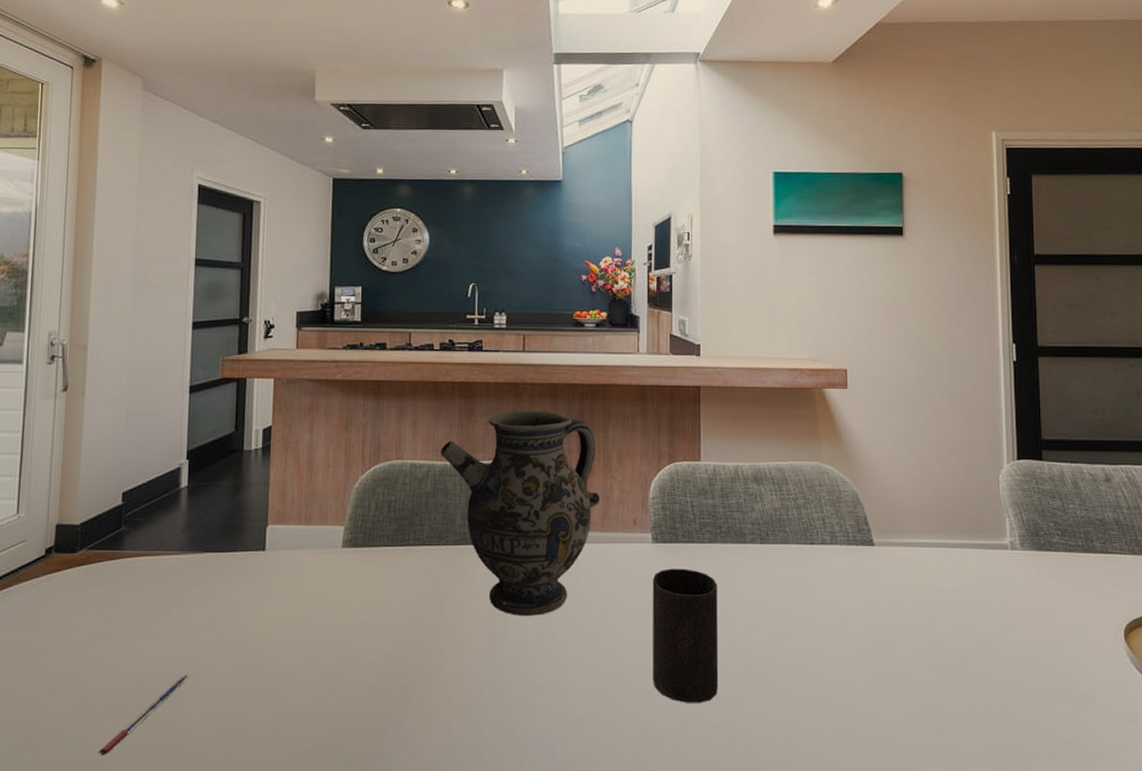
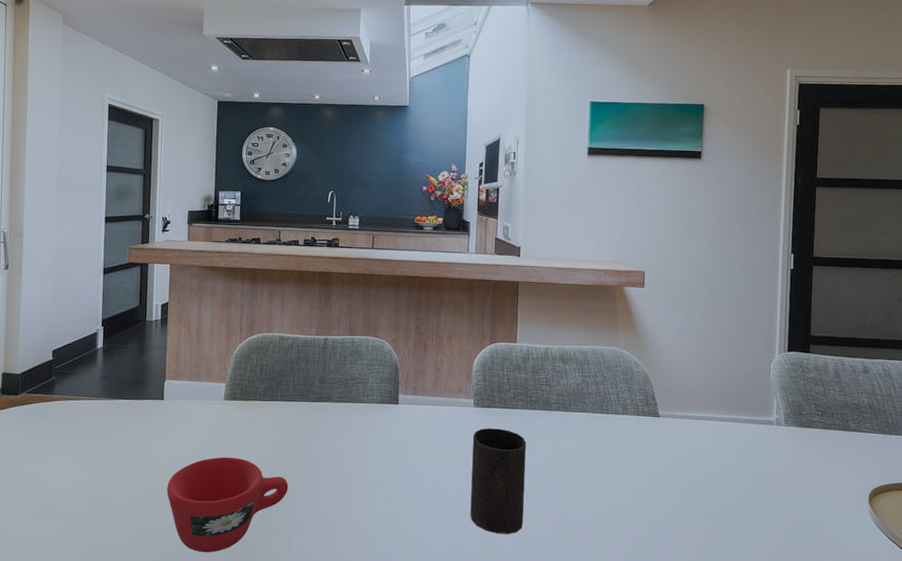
pen: present [98,675,190,757] -> none [38,492,106,549]
cup: none [269,621,425,748] -> present [167,457,288,553]
ewer: present [440,410,600,616] -> none [303,296,432,460]

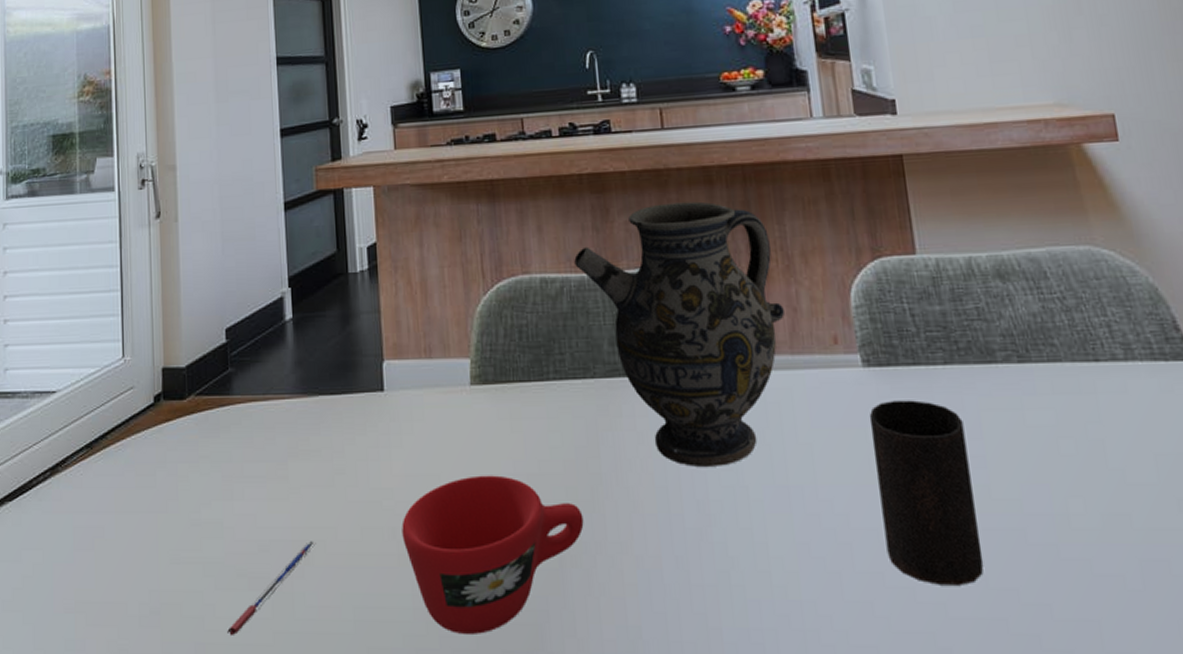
pen: none [38,492,106,549] -> present [227,541,316,637]
ewer: none [303,296,432,460] -> present [574,201,784,467]

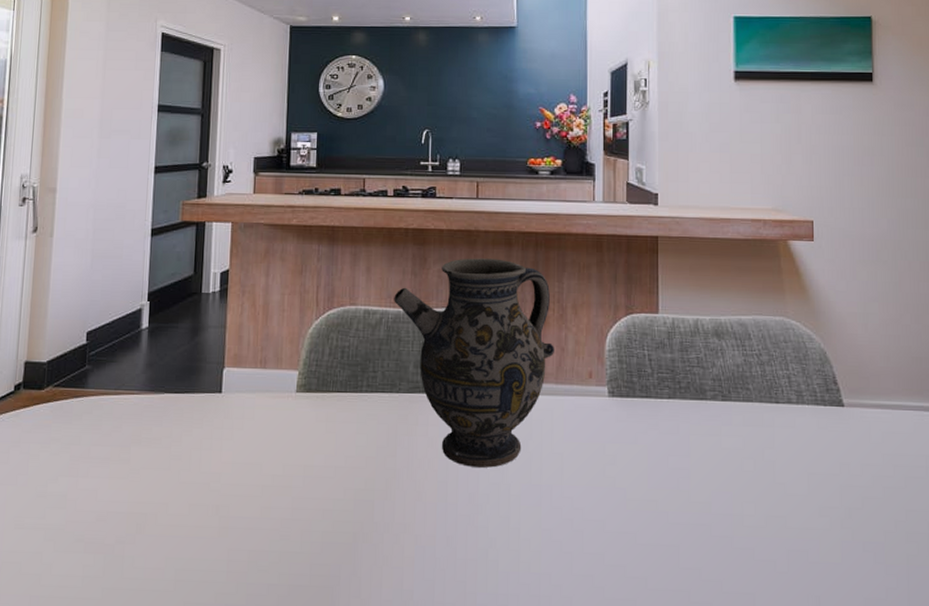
pen: present [227,541,316,637] -> none [61,514,148,591]
cup: present [402,475,584,634] -> none [224,466,377,594]
cup: present [869,400,984,585] -> none [608,424,678,565]

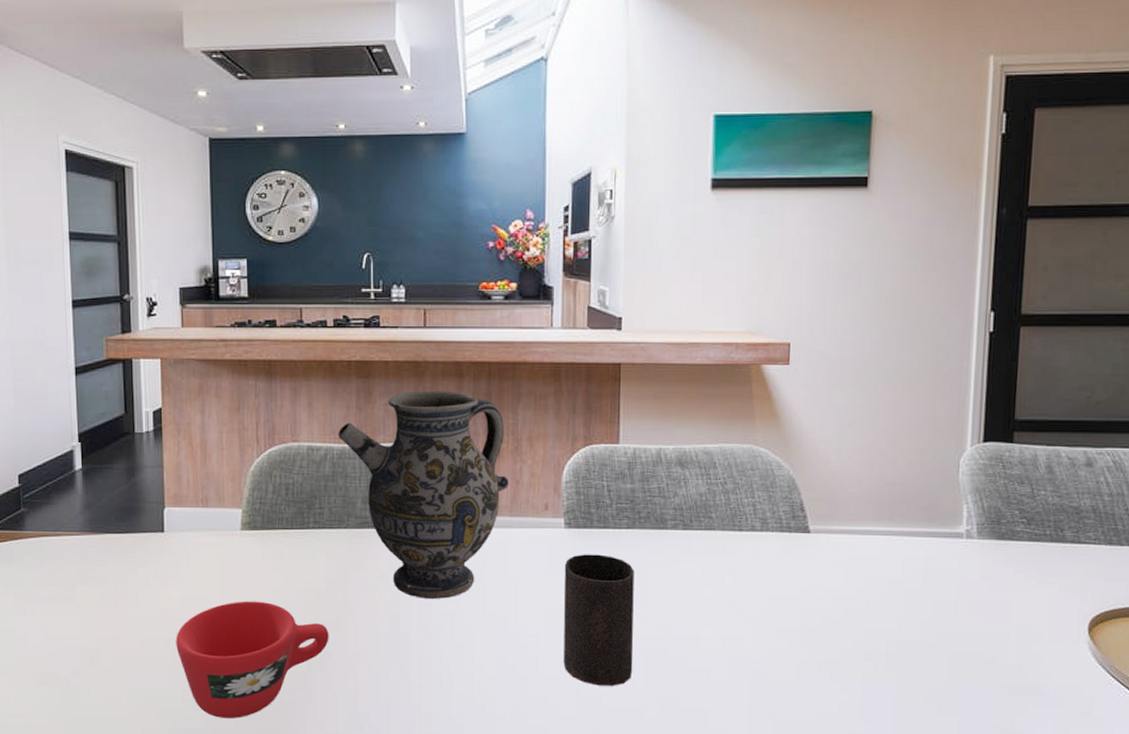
cup: none [224,466,377,594] -> present [176,601,329,718]
cup: none [608,424,678,565] -> present [563,554,635,686]

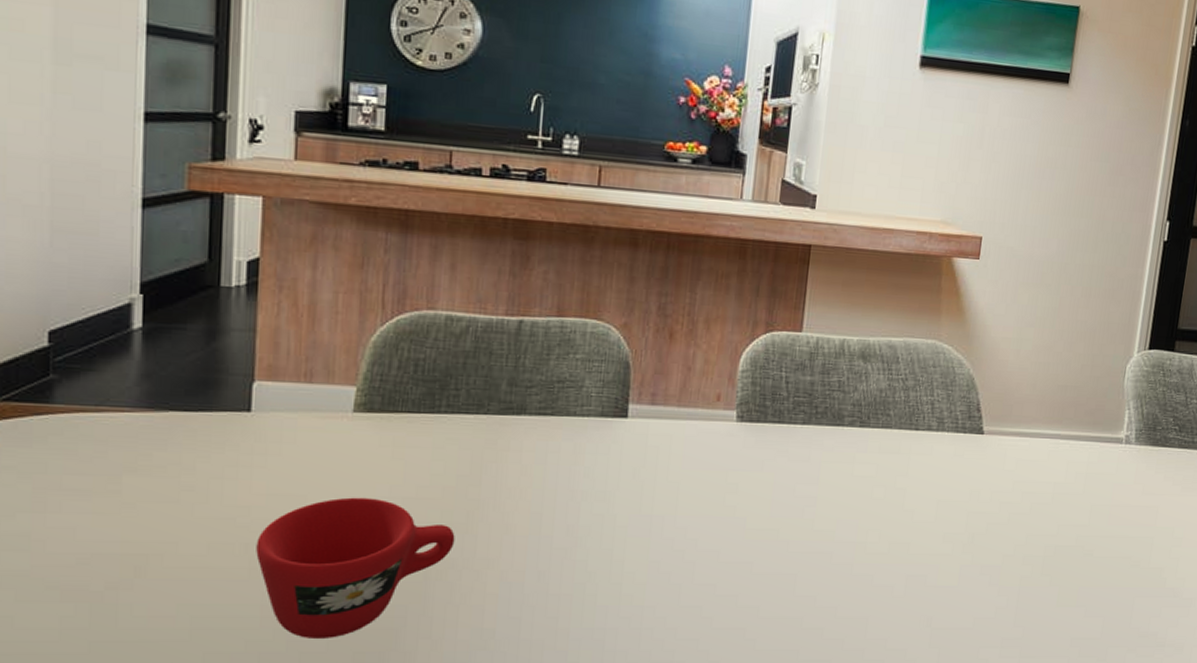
ewer: present [338,390,508,599] -> none [485,258,680,498]
cup: present [563,554,635,686] -> none [722,450,806,594]

